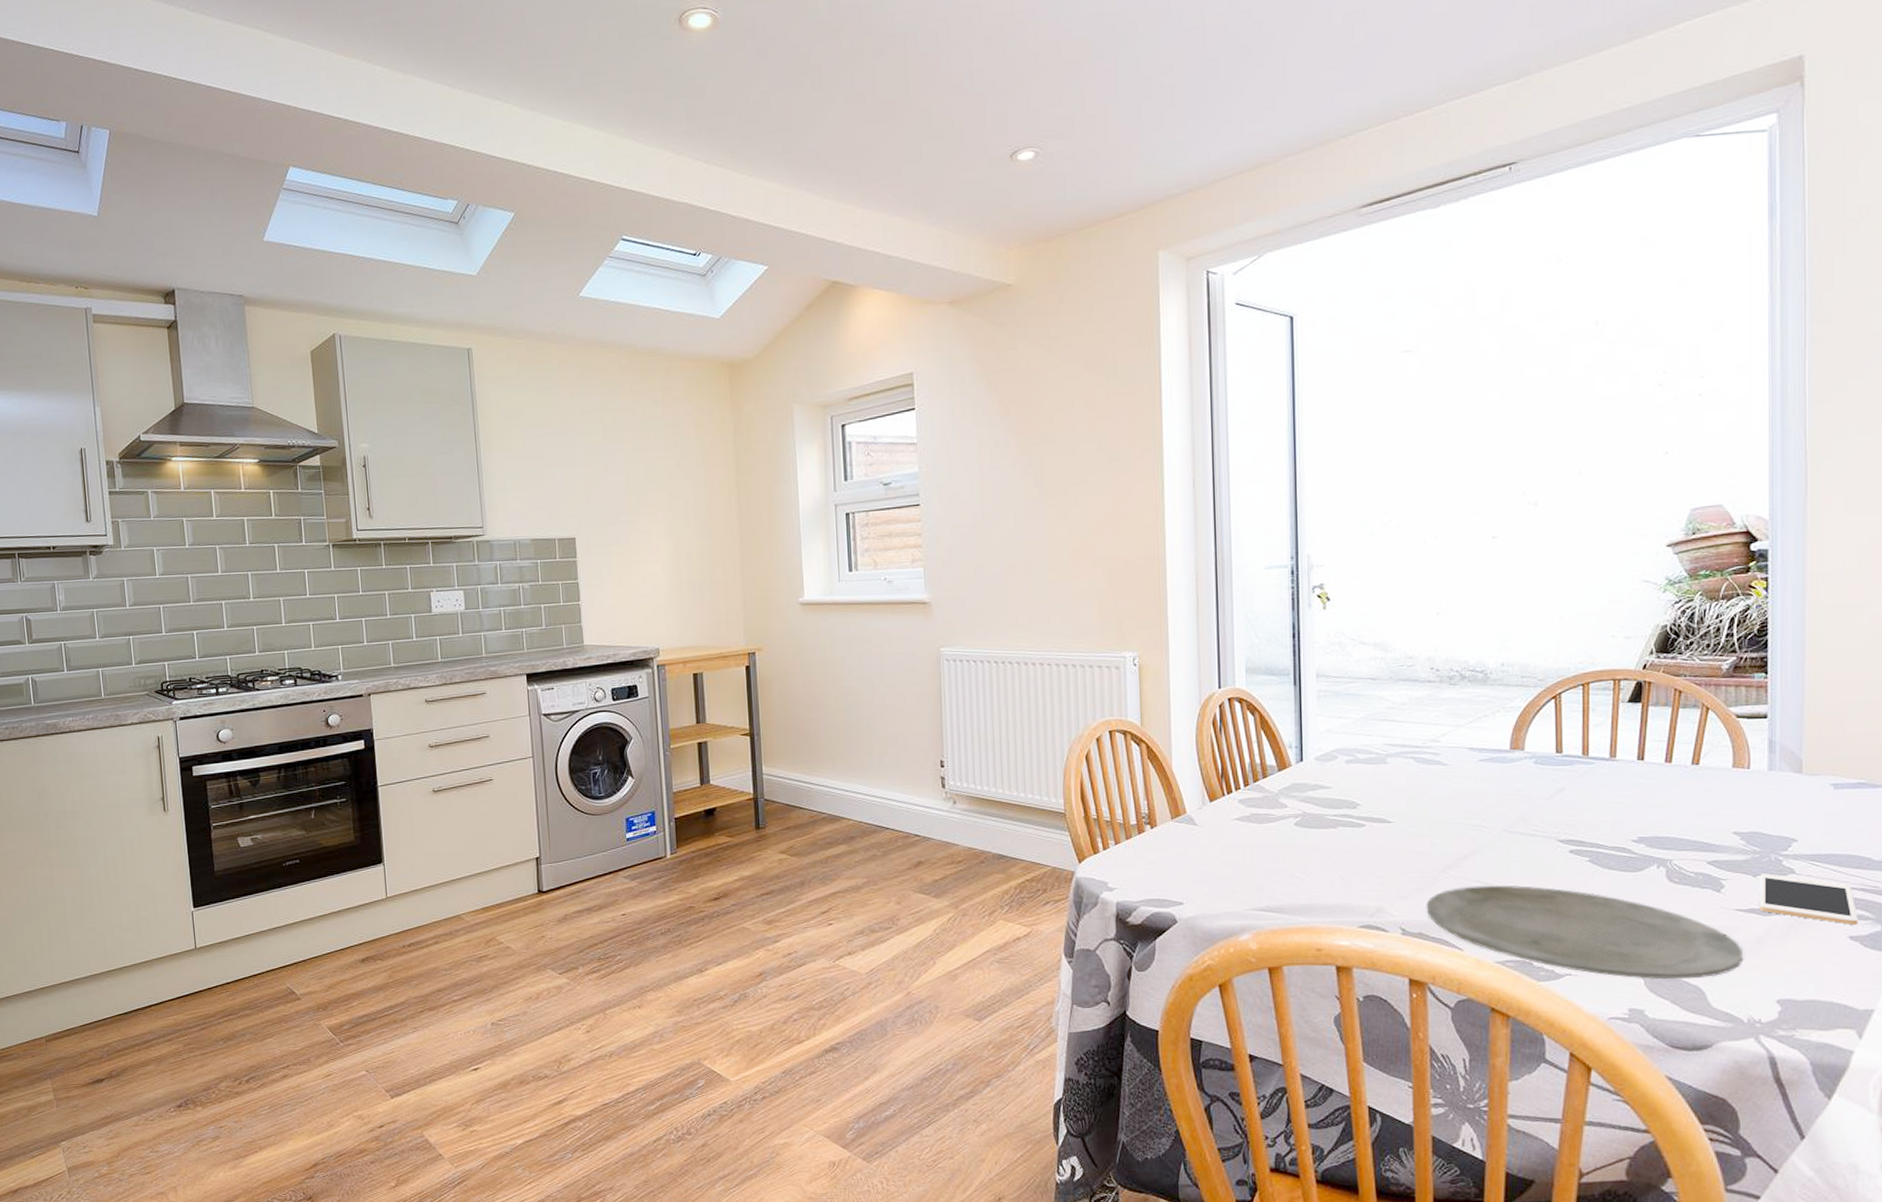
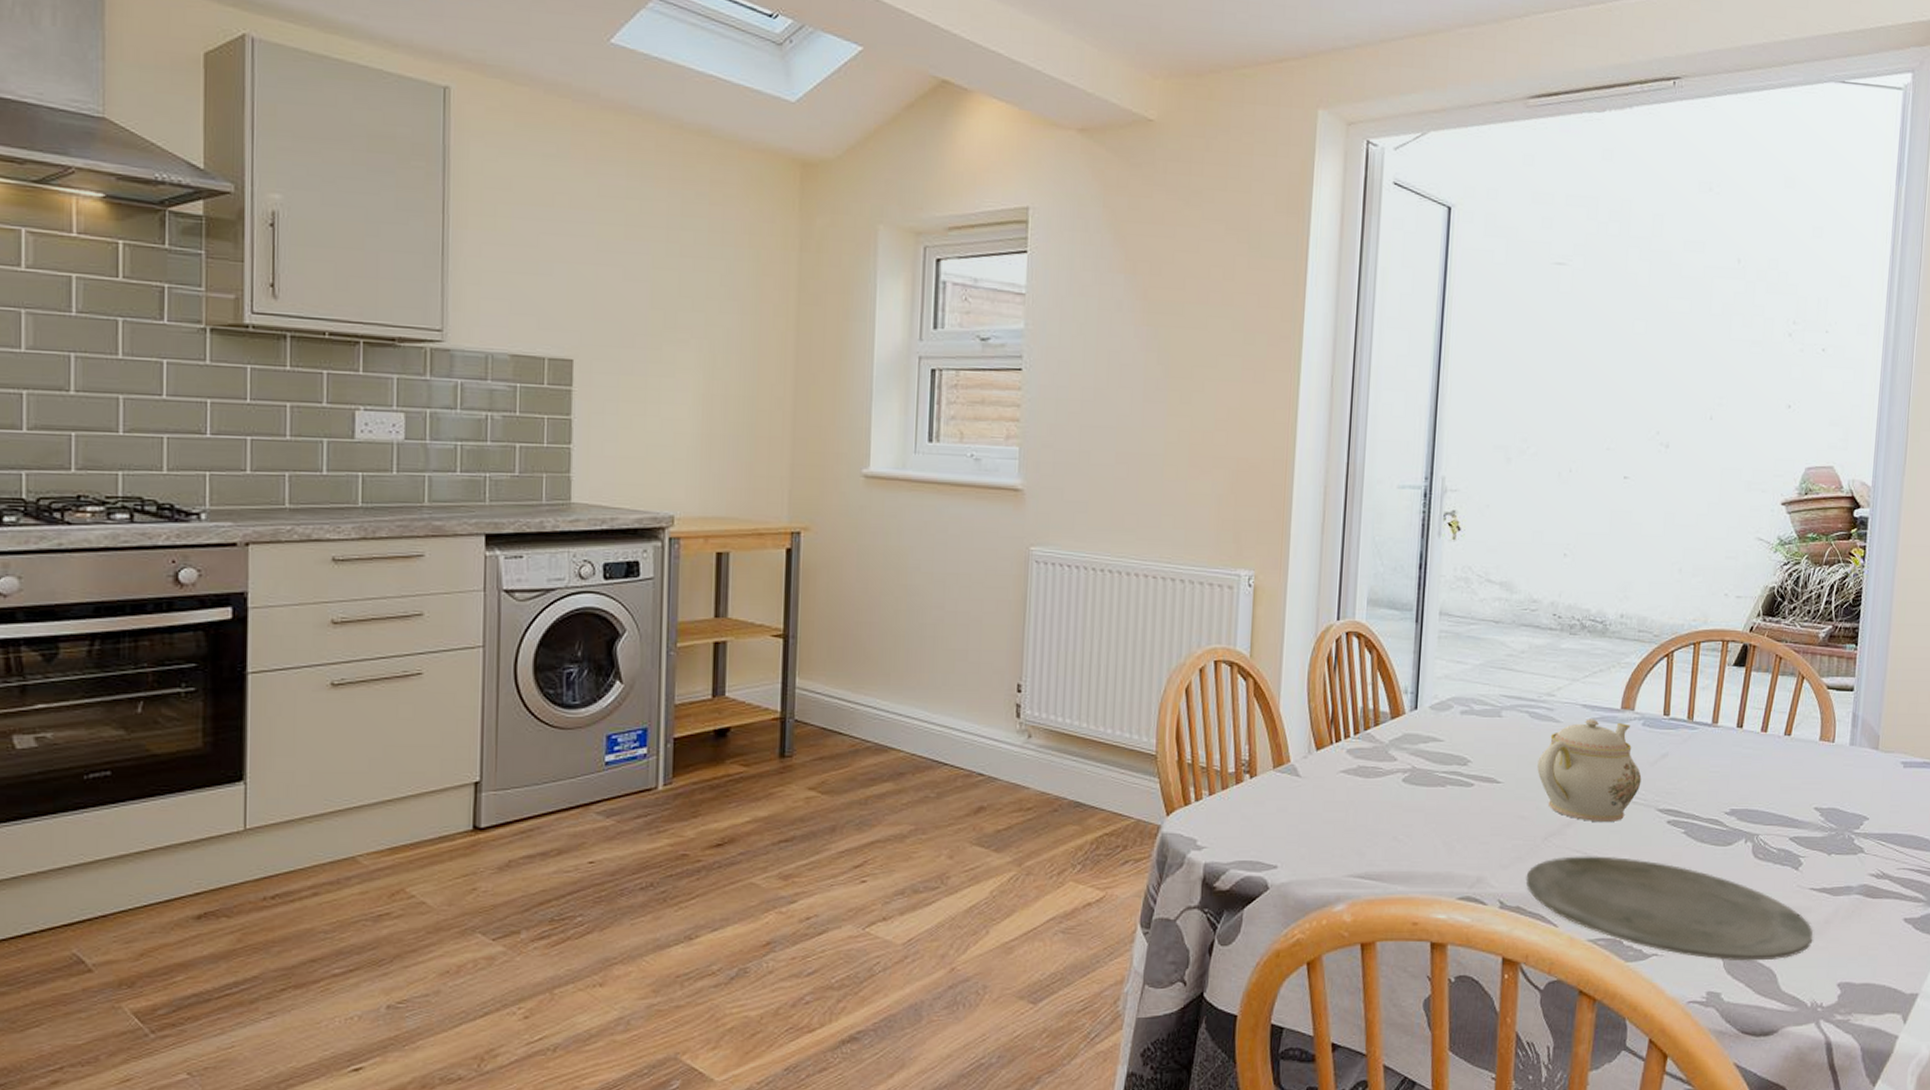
teapot: none [1428,760,1538,855] -> present [1537,719,1642,823]
cell phone: present [1760,873,1859,925] -> none [1831,852,1913,907]

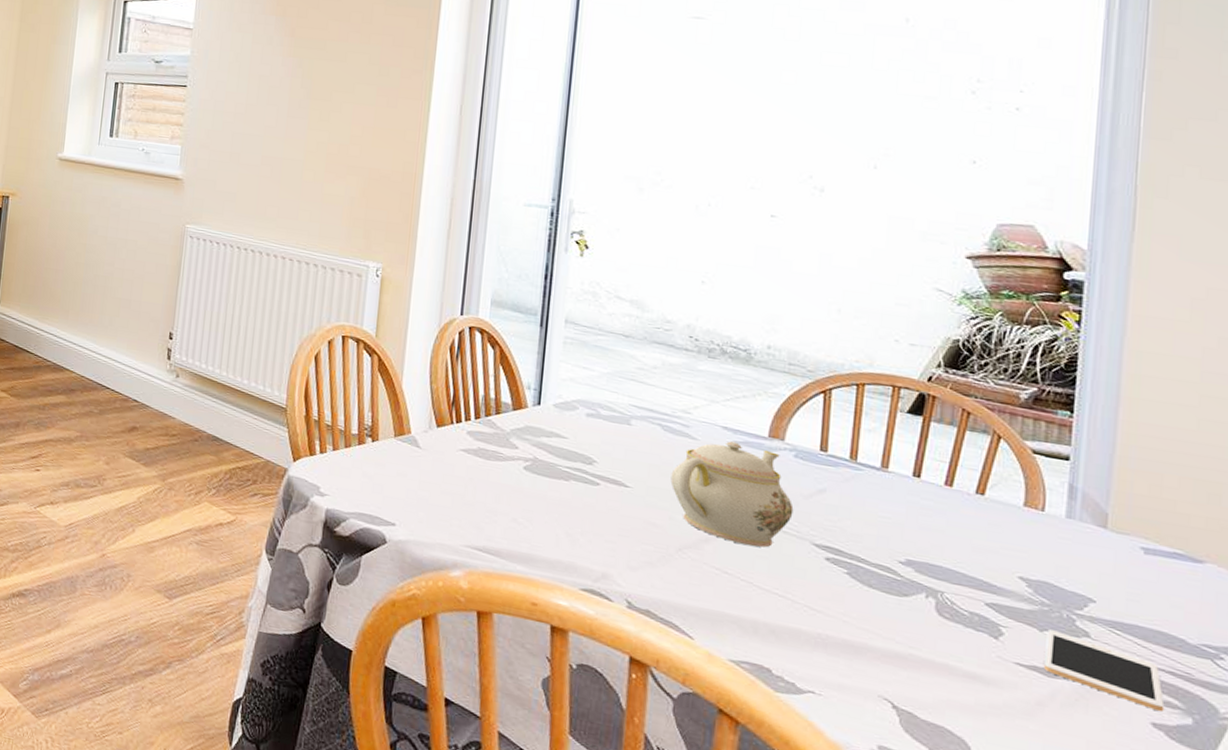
plate: present [1525,856,1813,961] -> none [656,571,1021,733]
cell phone: none [1831,852,1913,907] -> present [1044,629,1165,711]

